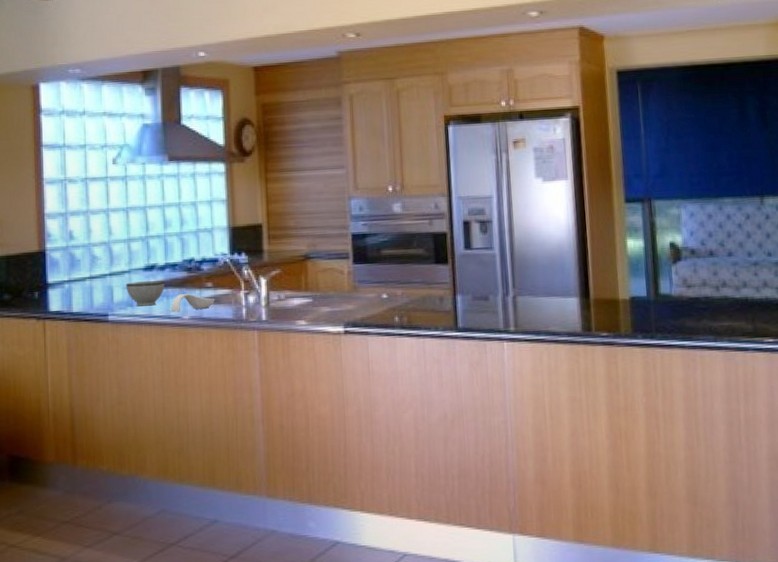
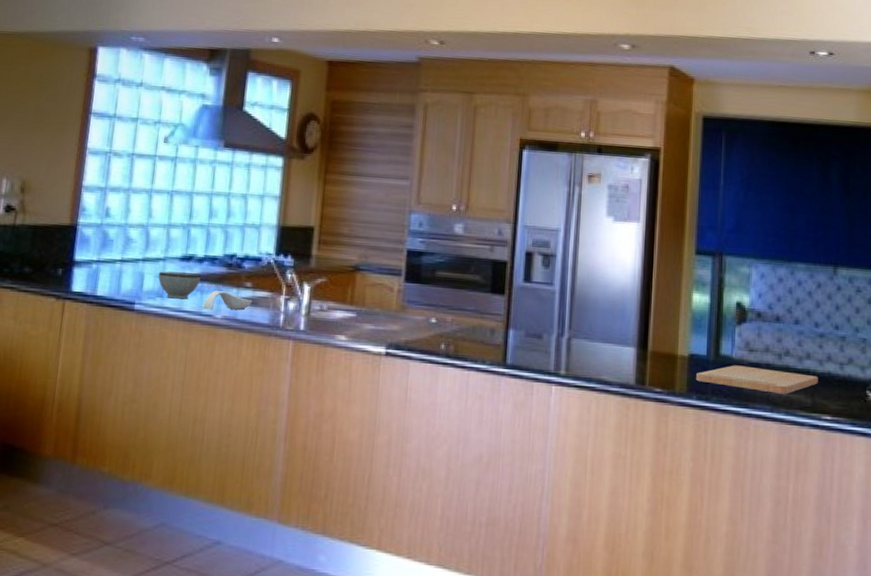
cutting board: none [639,301,757,324] -> present [696,365,818,394]

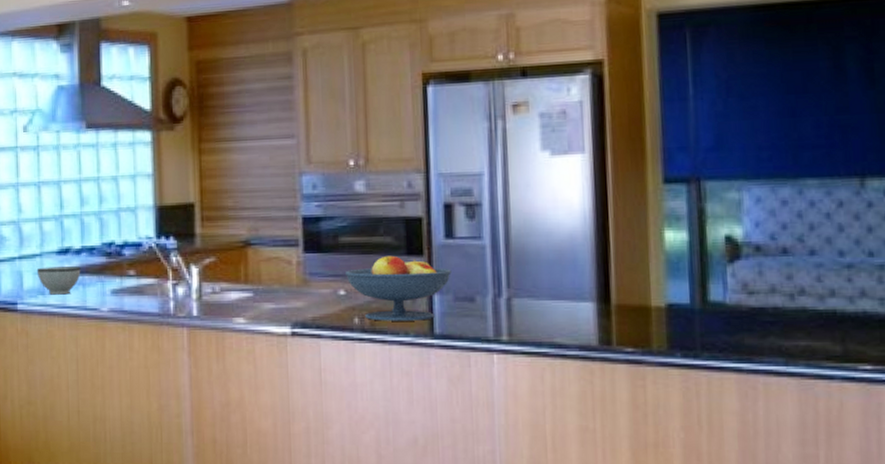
spoon rest: present [202,291,253,310] -> none [87,282,138,303]
fruit bowl: none [438,291,526,352] -> present [345,255,452,321]
cutting board: present [696,365,818,394] -> none [678,312,850,343]

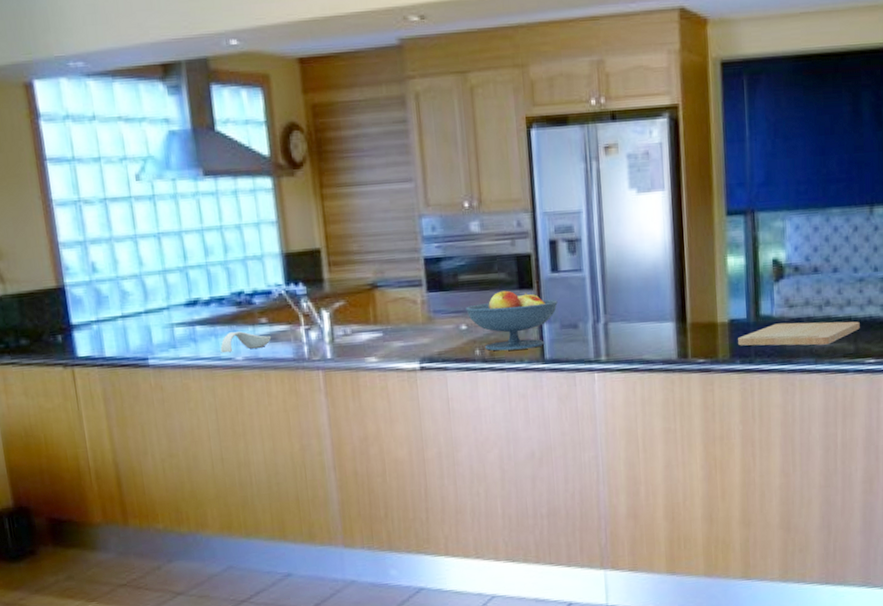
bowl: present [36,266,81,295] -> none [165,317,212,348]
spoon rest: none [87,282,138,303] -> present [220,331,272,353]
cutting board: none [678,312,850,343] -> present [738,321,860,346]

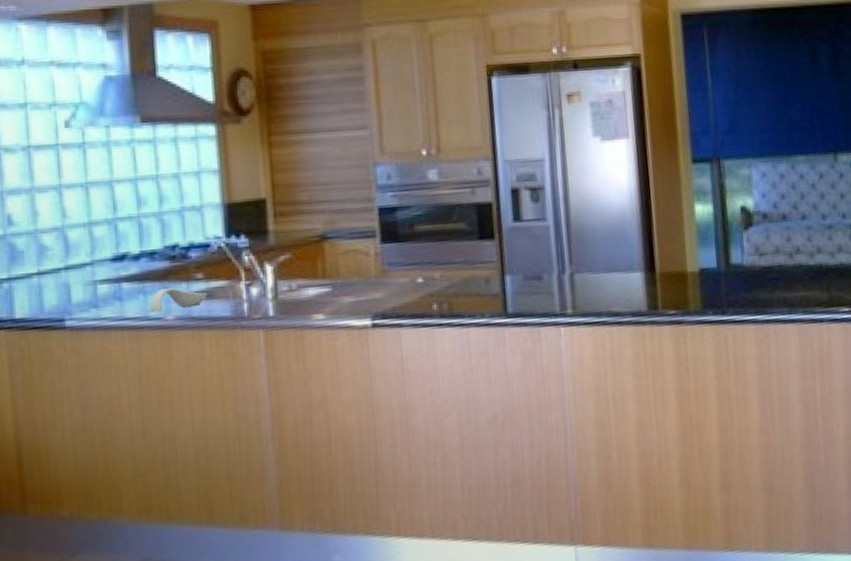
fruit bowl: present [466,290,558,351] -> none [423,240,521,305]
cutting board: present [738,321,860,346] -> none [709,269,832,296]

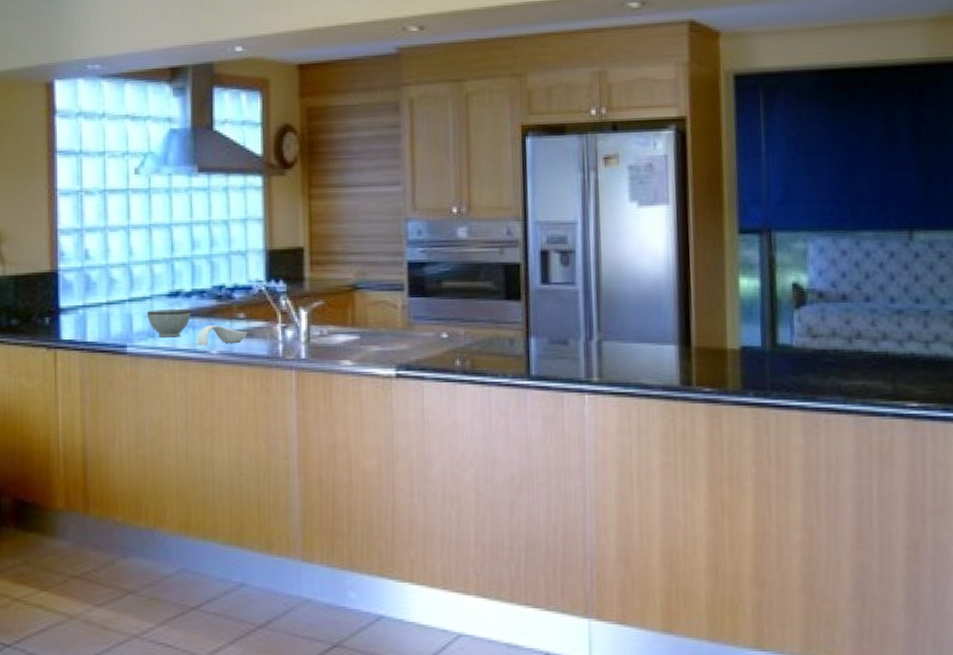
bowl: none [87,273,141,307] -> present [146,309,191,338]

